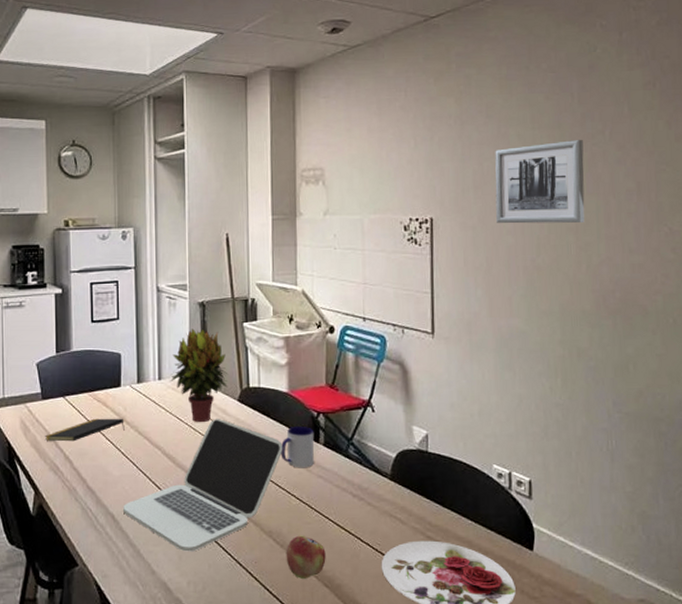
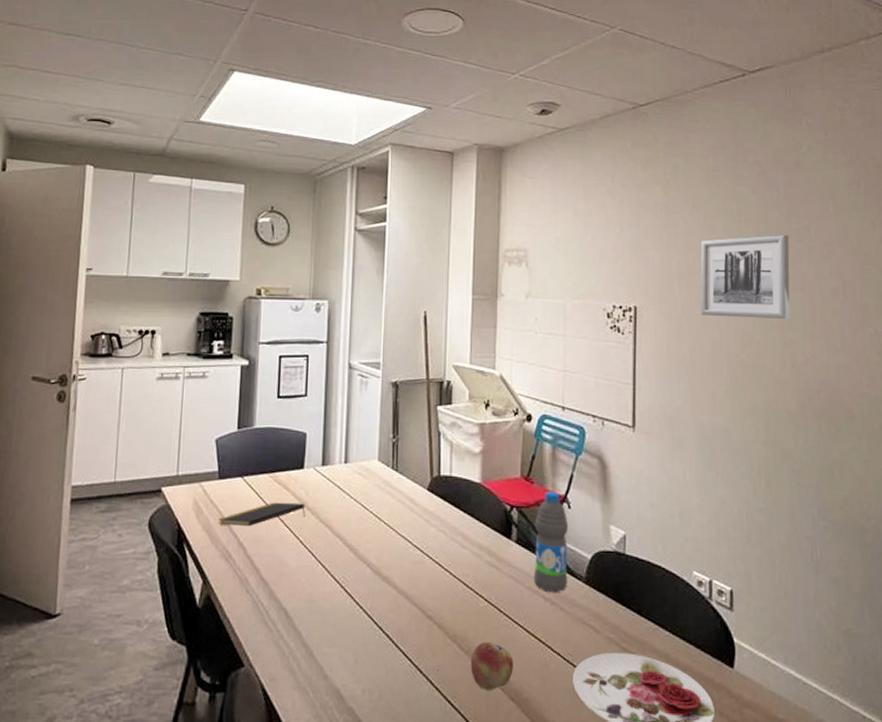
laptop: present [123,419,283,552] -> none [298,508,473,655]
potted plant: present [169,328,229,423] -> none [356,410,419,512]
mug: present [280,427,315,468] -> none [470,521,507,567]
water bottle: none [341,397,374,490] -> present [533,492,569,593]

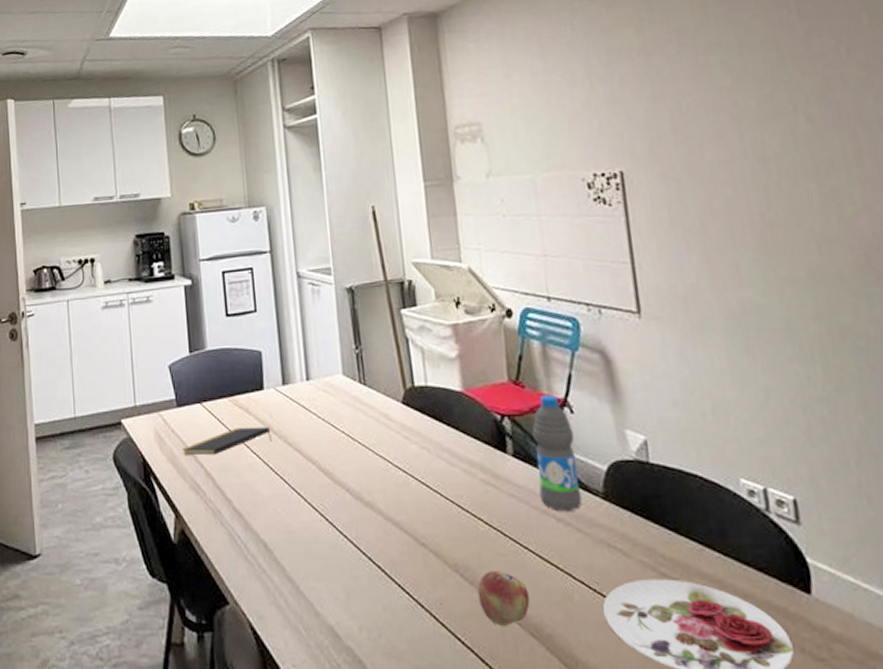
wall art: present [700,234,790,319] -> none [694,60,827,172]

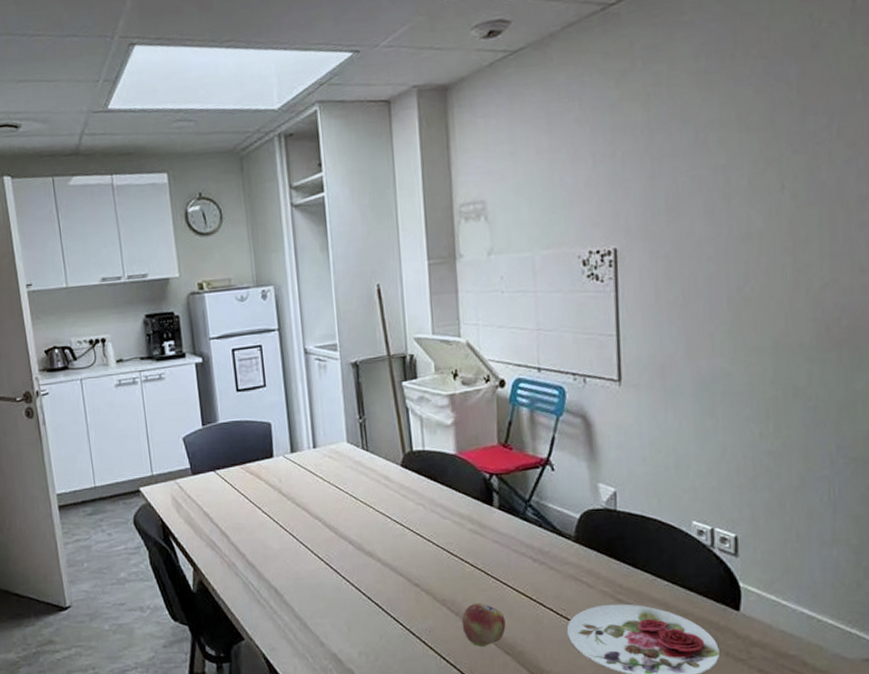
notepad: present [182,426,272,456] -> none [198,490,281,517]
water bottle: present [532,395,582,512] -> none [517,455,556,554]

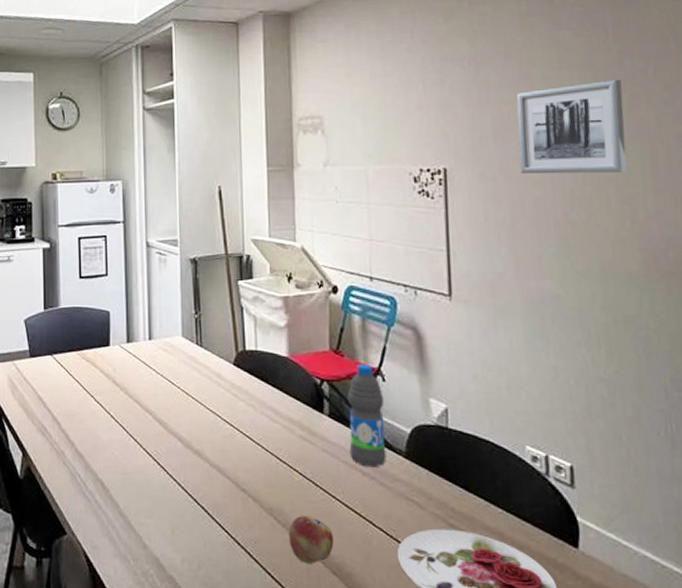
water bottle: none [517,455,556,554] -> present [348,364,387,468]
wall art: none [691,138,805,249] -> present [516,79,627,174]

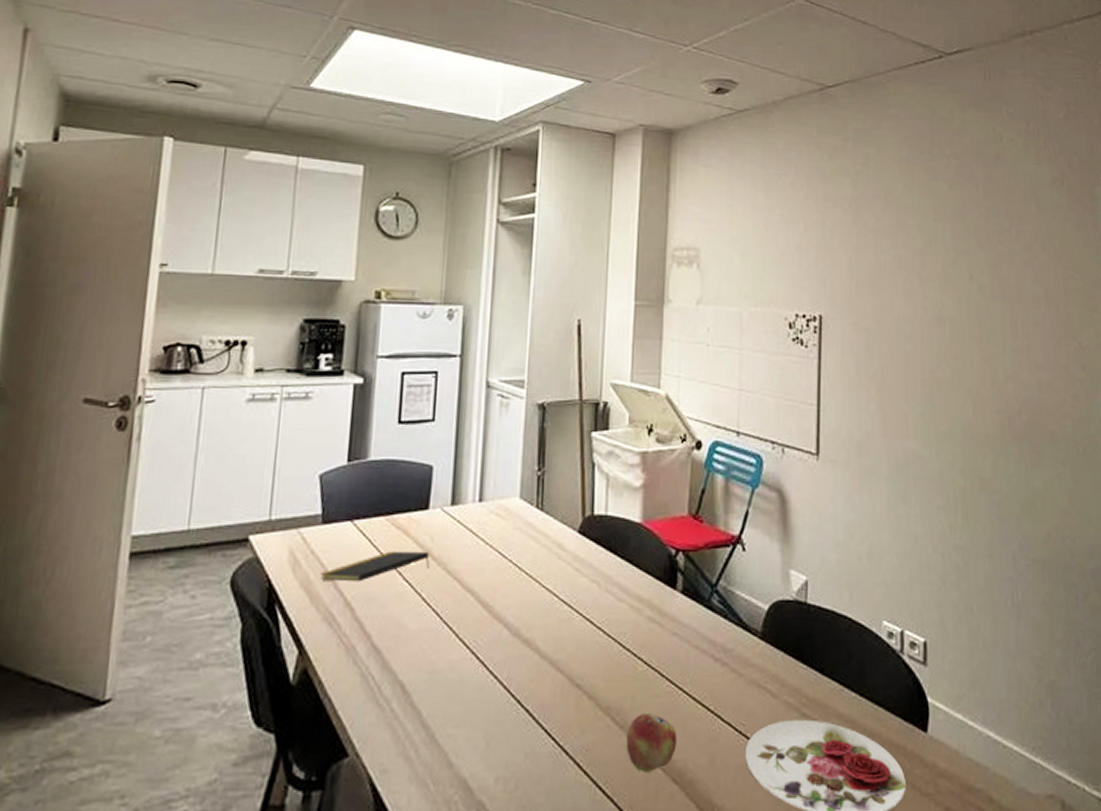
notepad: none [32,378,114,402] -> present [320,551,430,582]
water bottle: present [348,364,387,468] -> none [701,532,743,652]
wall art: present [516,79,627,174] -> none [892,235,990,331]

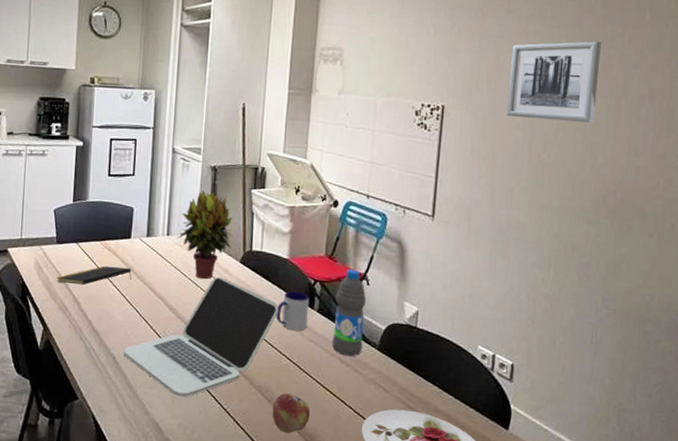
laptop: none [417,555,631,736] -> present [124,277,279,398]
potted plant: none [493,437,569,560] -> present [177,190,233,280]
mug: none [627,568,671,623] -> present [276,291,310,331]
water bottle: none [701,532,743,652] -> present [332,269,367,357]
wall art: none [892,235,990,331] -> present [507,40,601,123]

